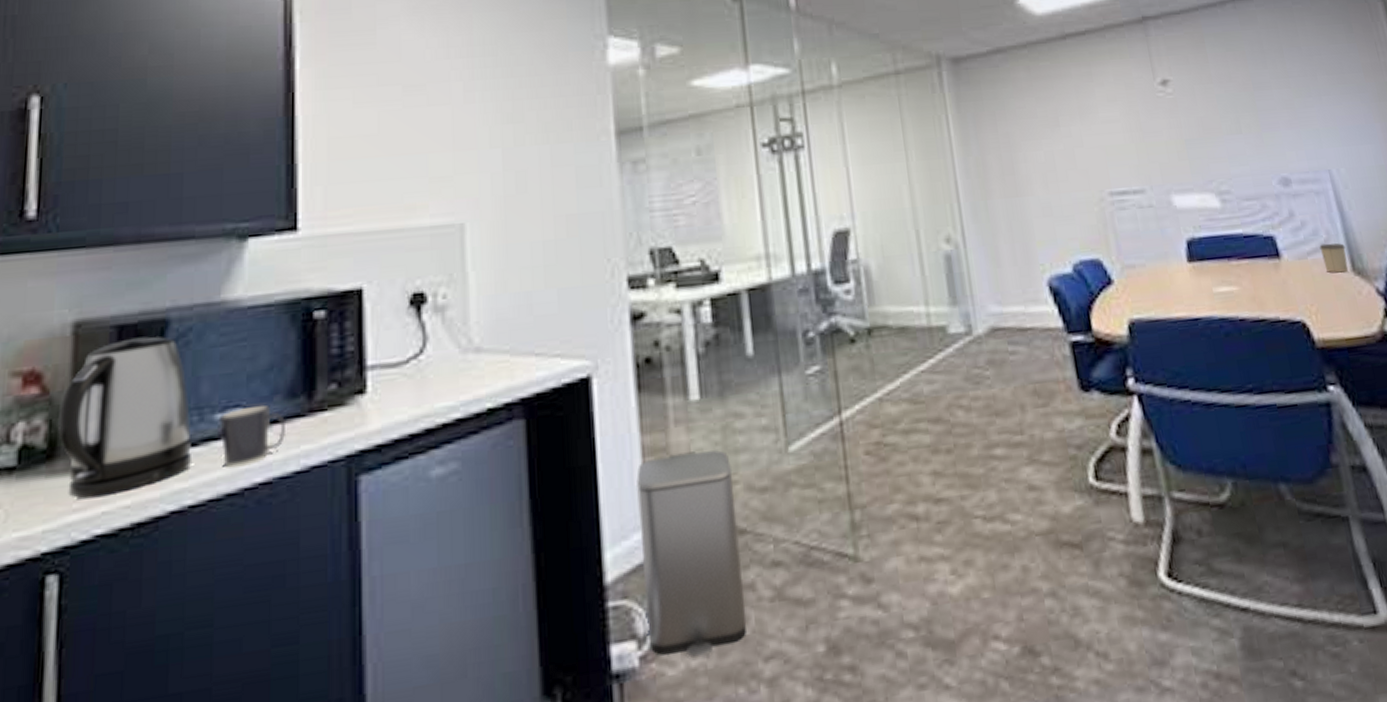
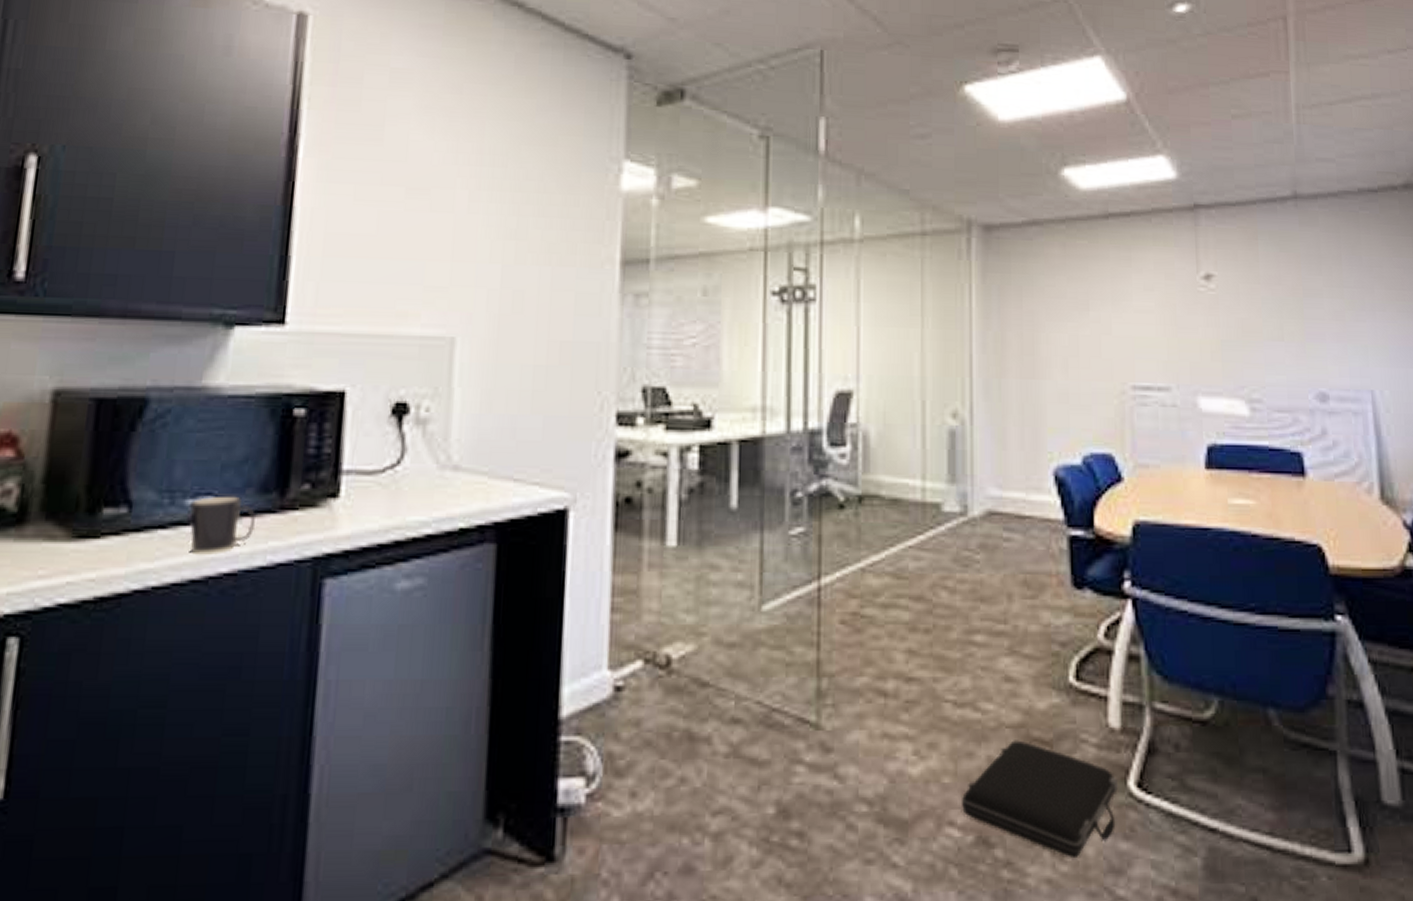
kettle: present [58,336,193,498] -> none [30,413,162,566]
pedal bin: present [636,450,747,658] -> none [597,598,701,803]
briefcase: none [1003,546,1152,656] -> present [962,740,1119,857]
cup: present [1319,243,1349,273] -> none [1349,467,1377,500]

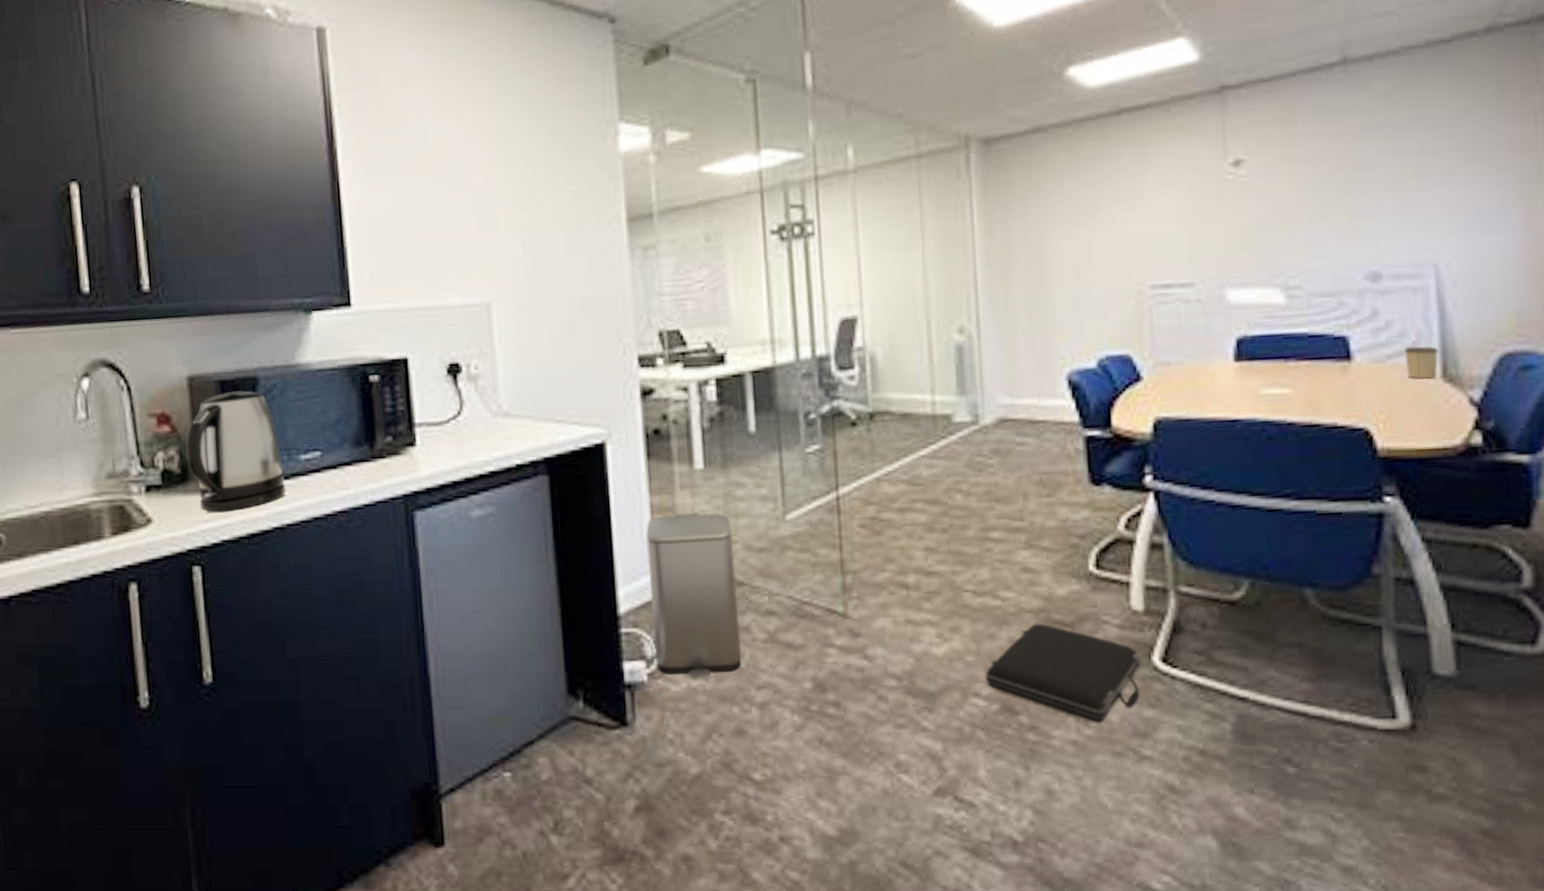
kettle: none [30,413,162,566] -> present [186,390,287,512]
mug: present [189,495,257,556] -> none [302,450,355,499]
pedal bin: none [597,598,701,803] -> present [646,513,742,680]
cup: none [1349,467,1377,500] -> present [1404,346,1439,379]

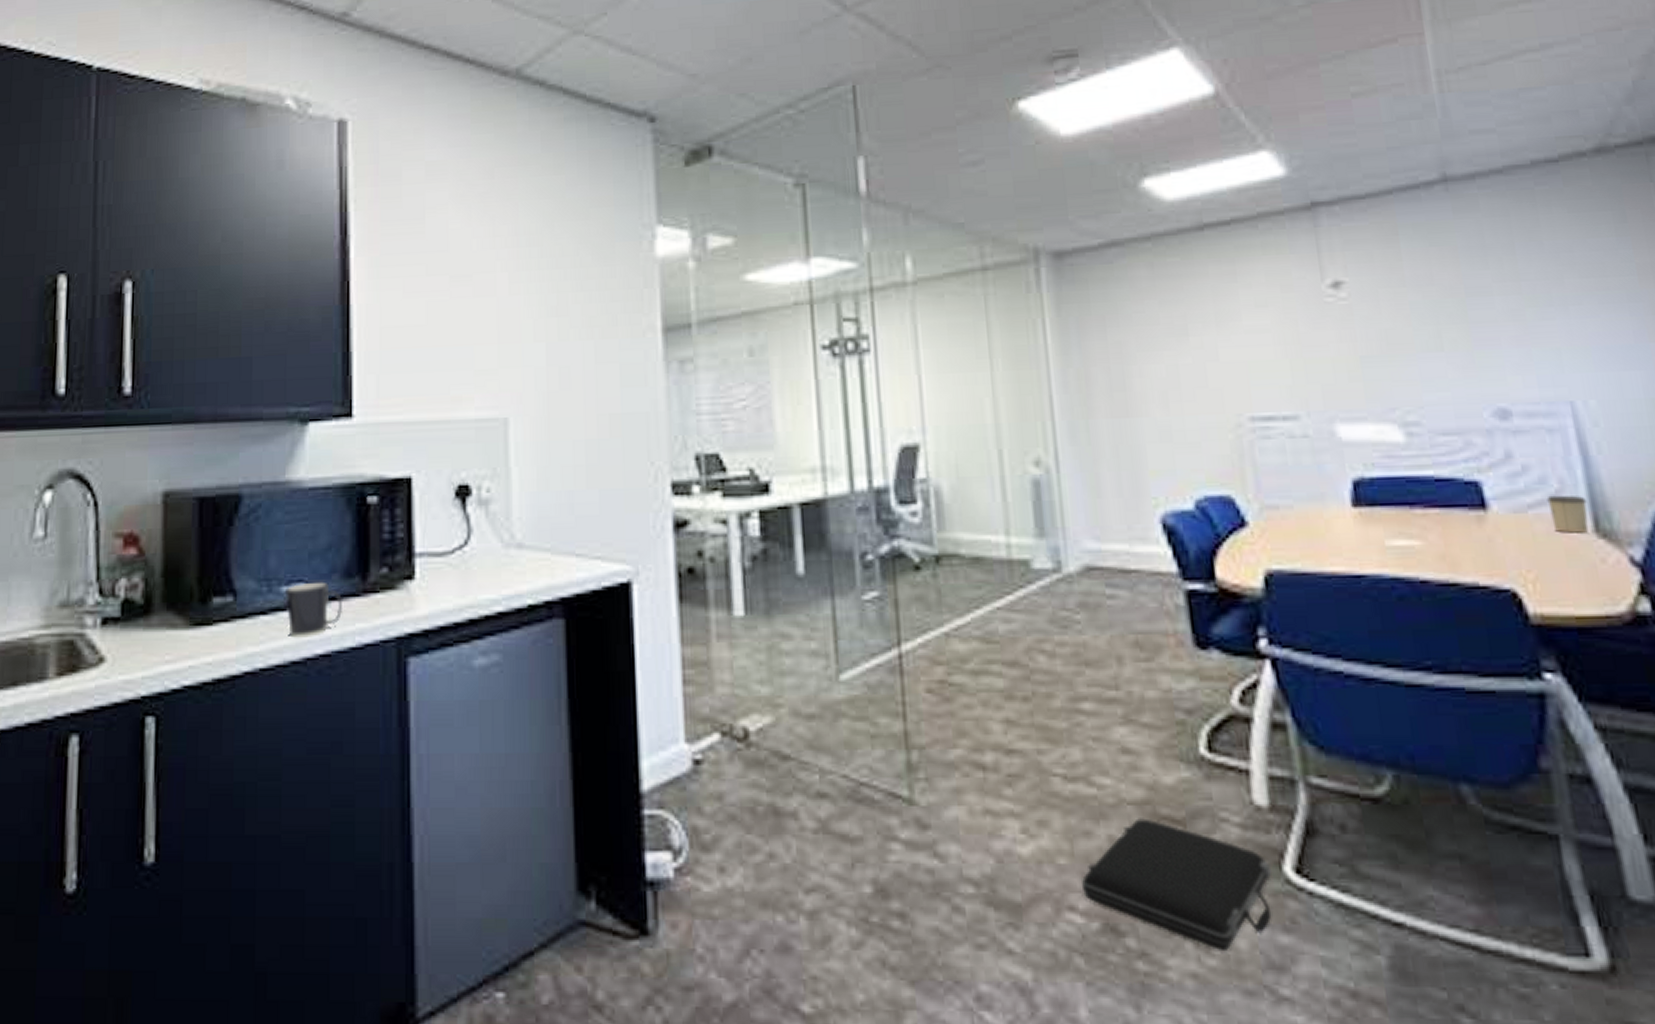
kettle: present [186,390,287,512] -> none [153,509,263,651]
mug: none [302,450,355,499] -> present [284,581,343,639]
pedal bin: present [646,513,742,680] -> none [676,669,788,879]

